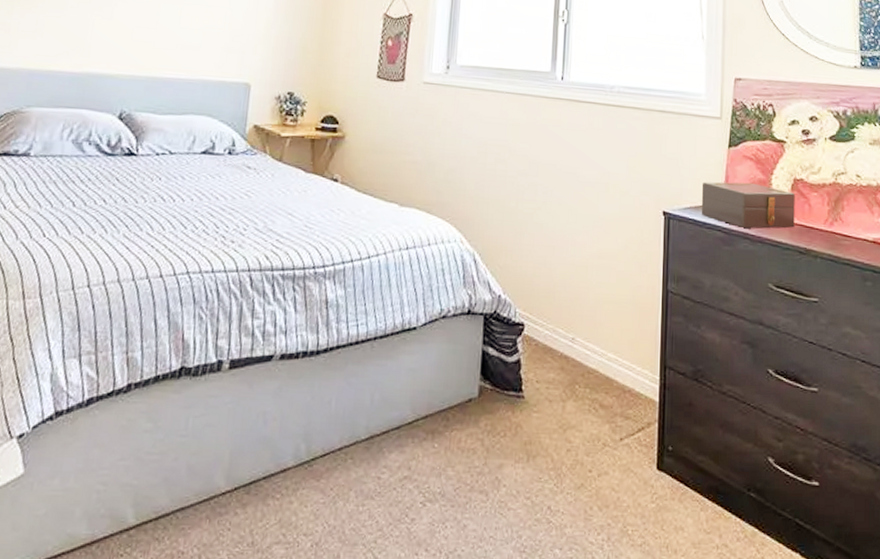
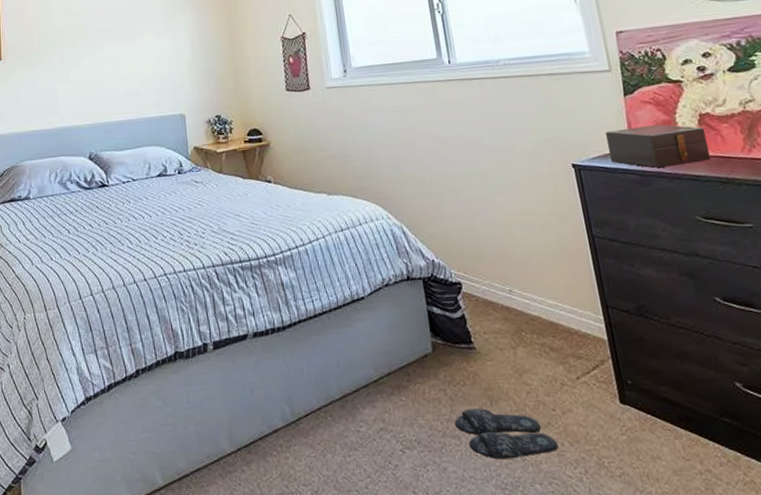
slippers: none [486,463,587,520] -> present [455,408,559,460]

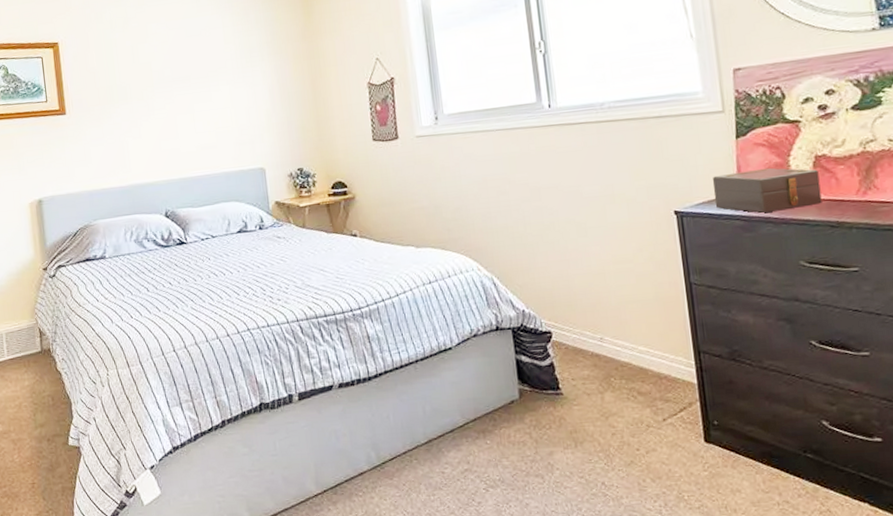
slippers: present [455,408,559,460] -> none [539,449,640,495]

